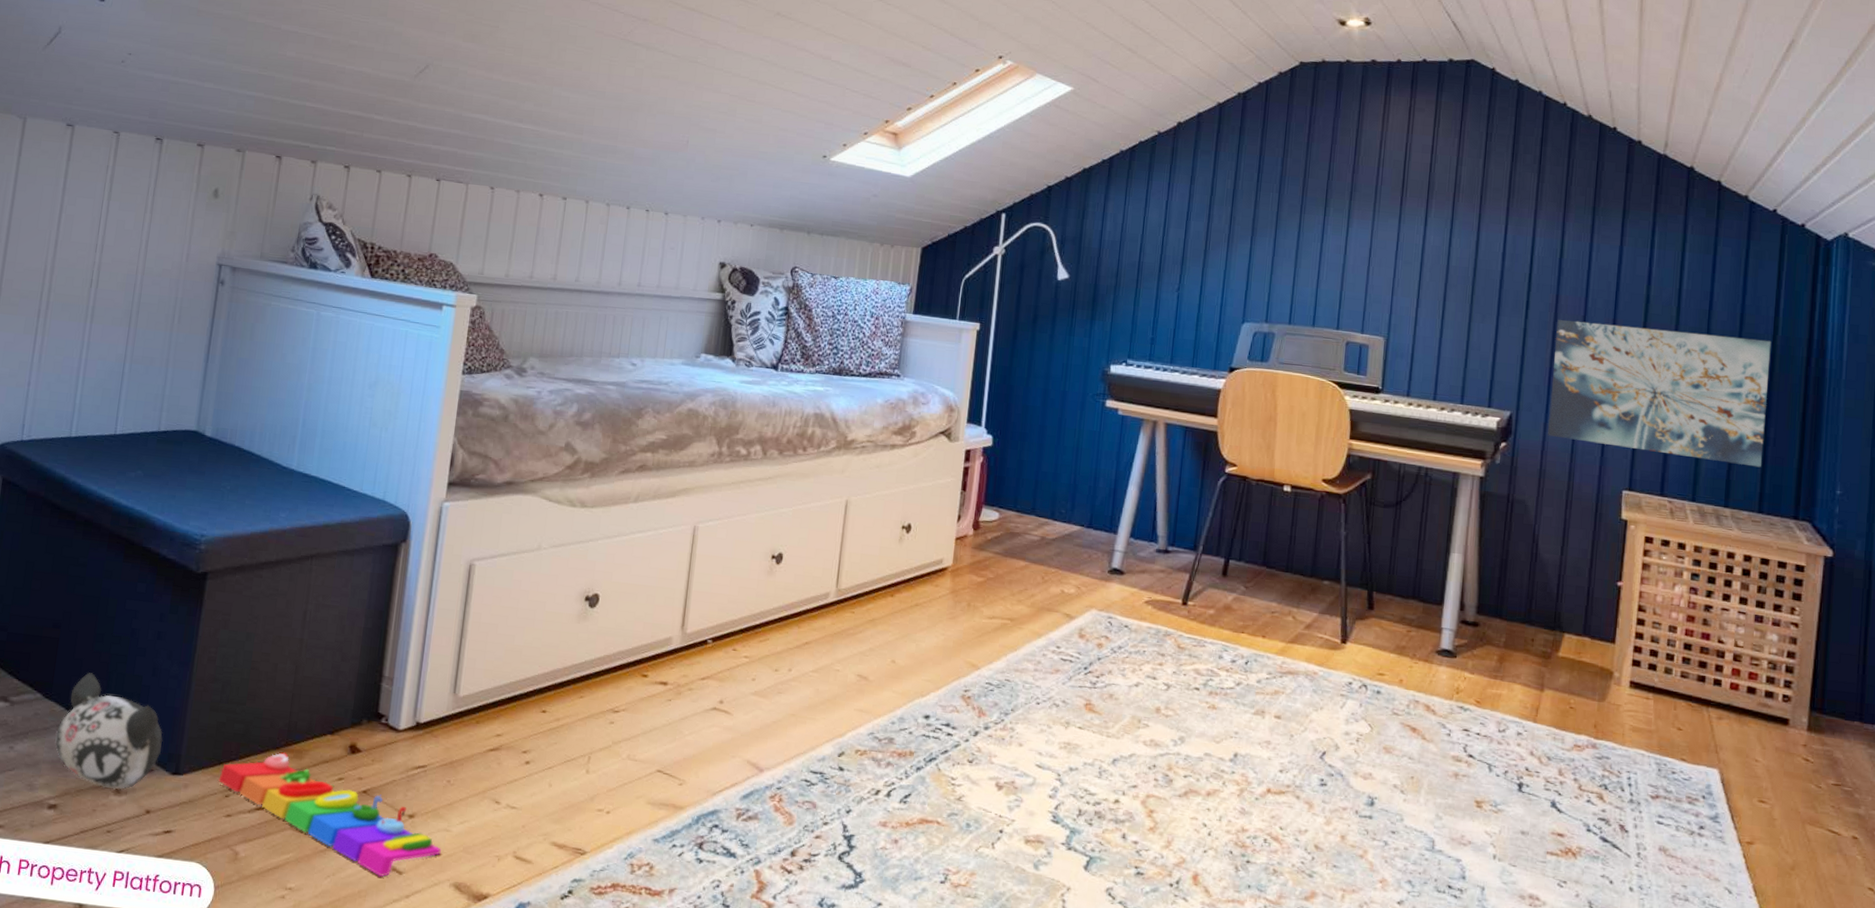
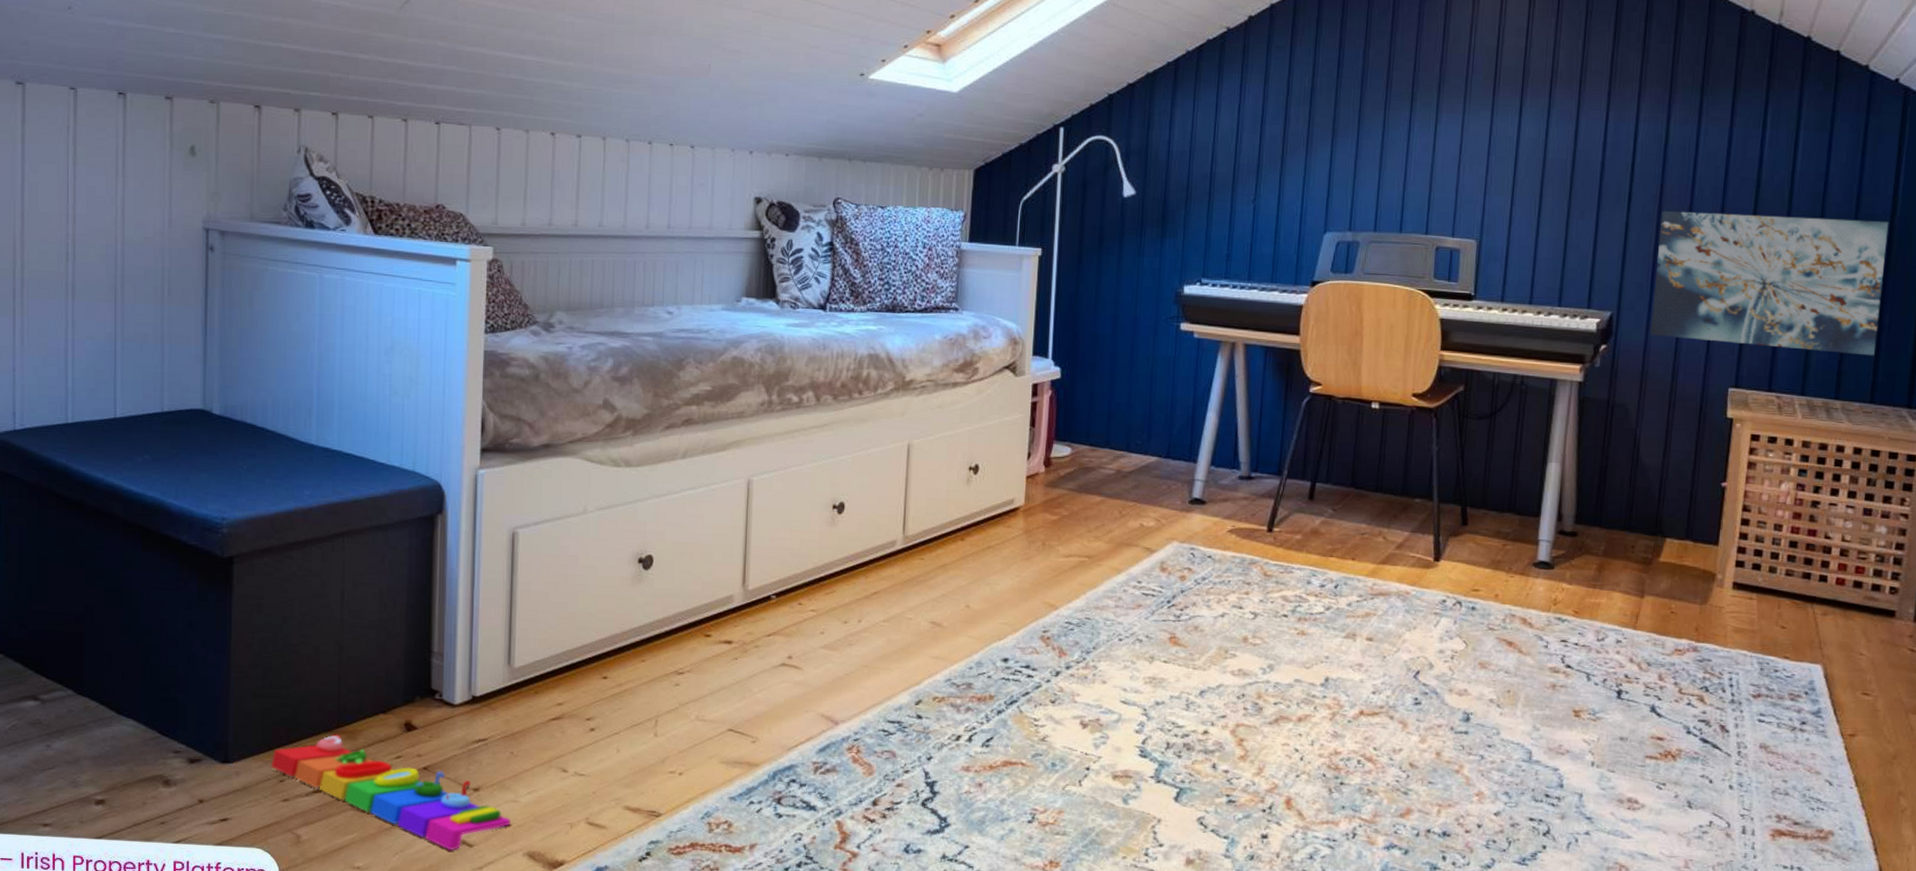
plush toy: present [55,672,163,790] -> none [93,666,208,781]

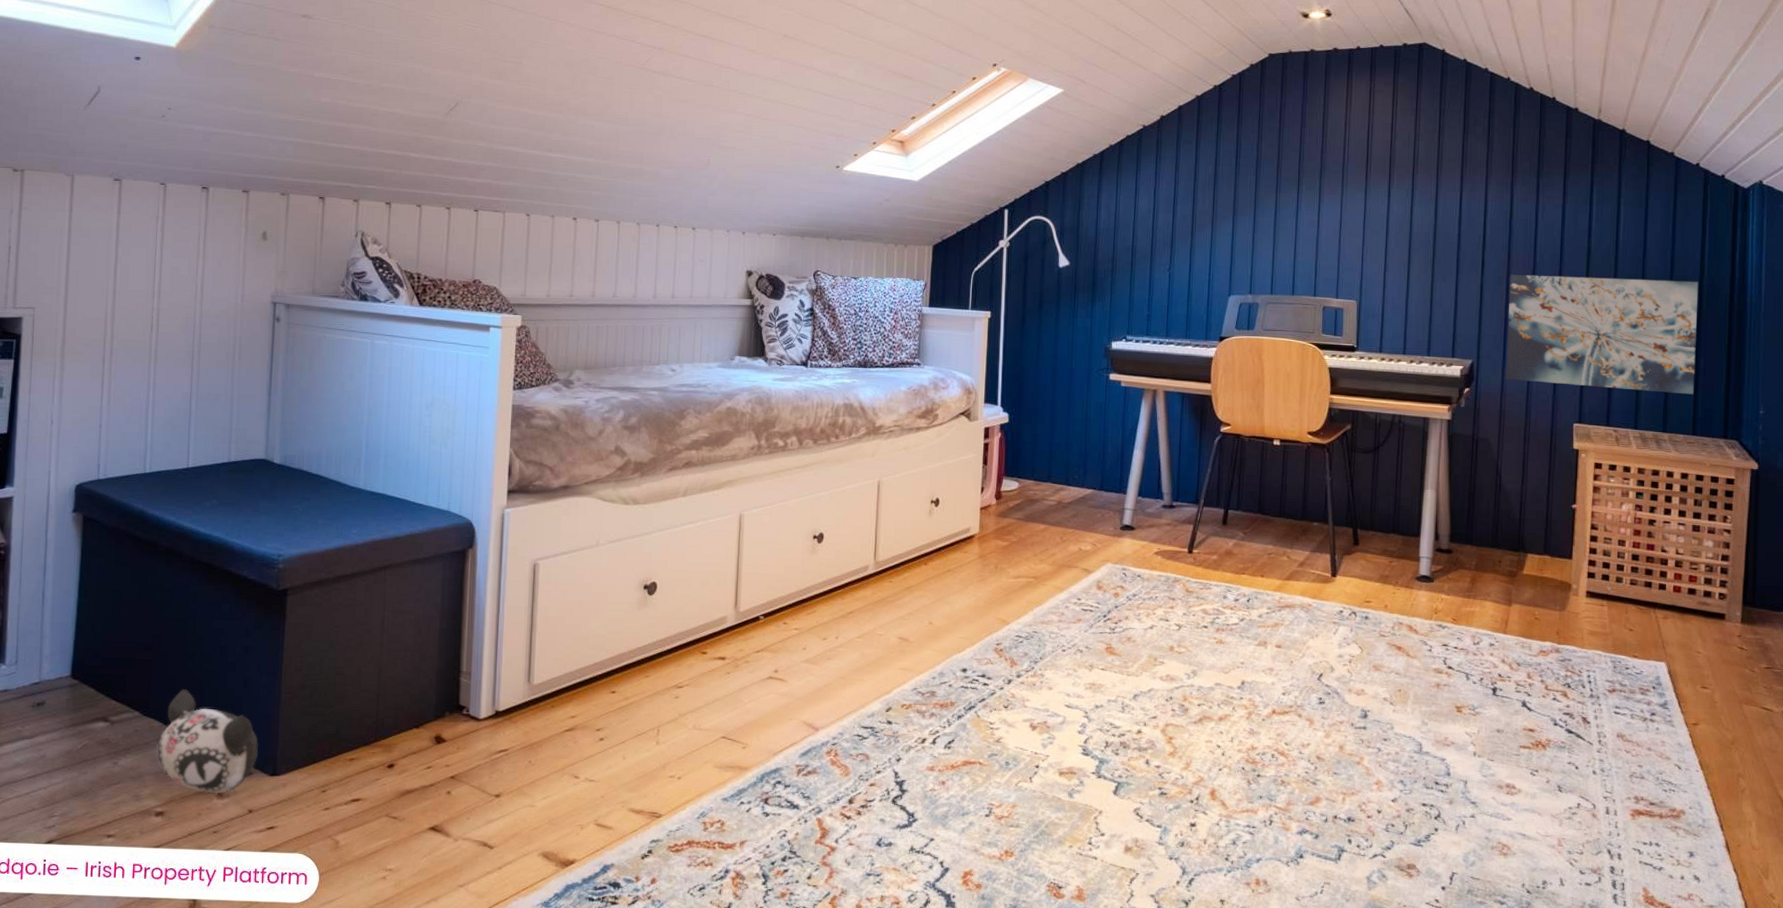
plush toy: none [93,666,208,781] -> present [156,689,259,794]
knob puzzle: present [271,734,511,851] -> none [314,748,528,853]

